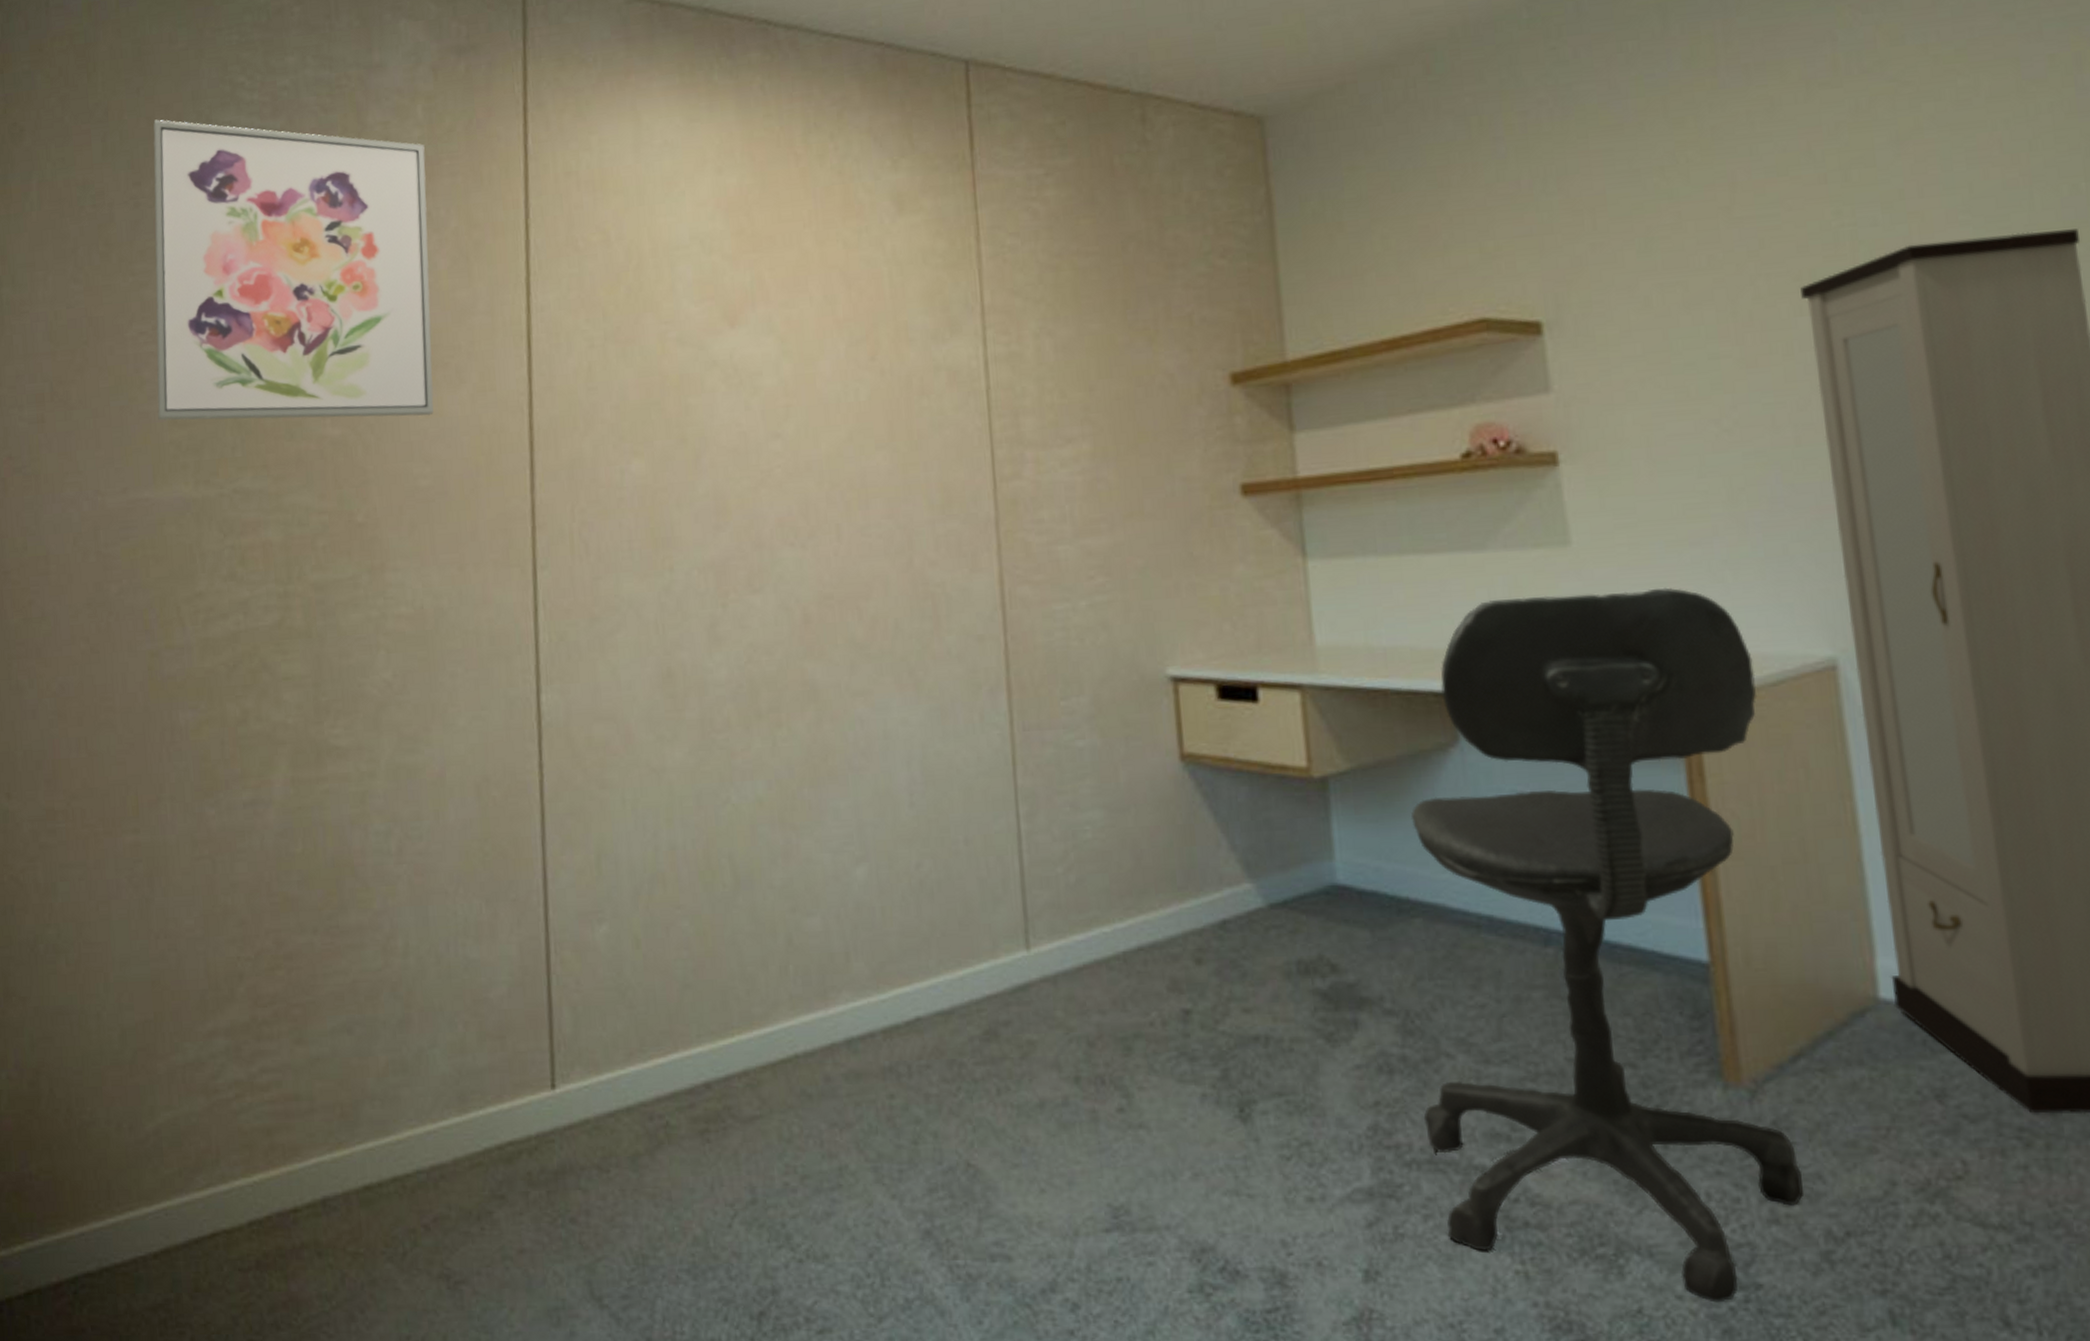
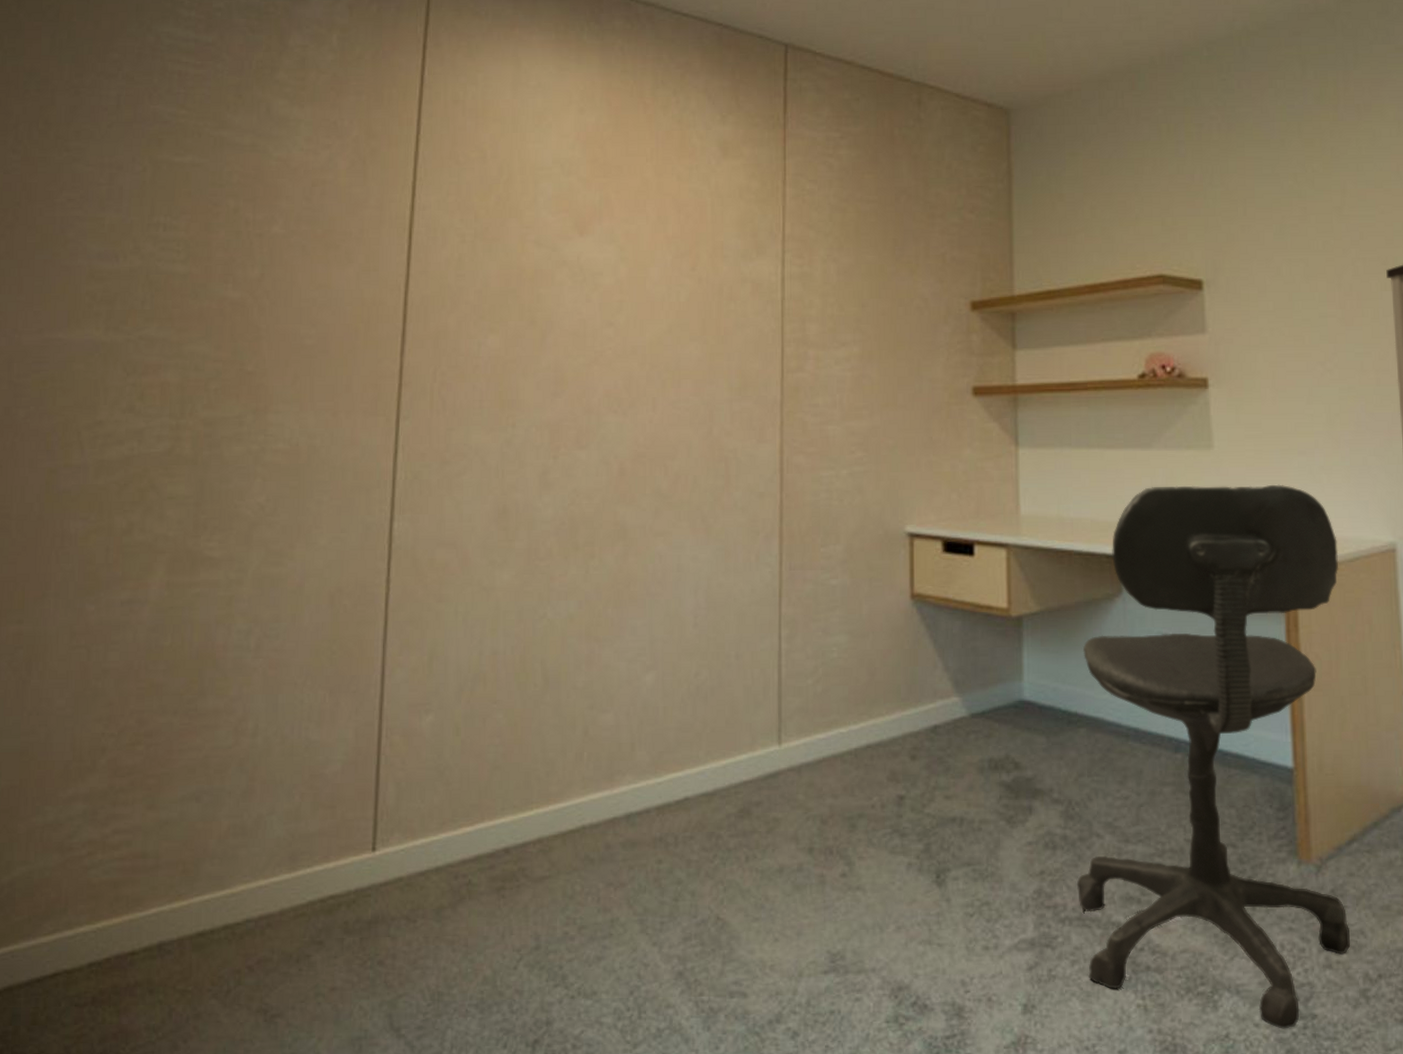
wall art: present [152,119,434,421] -> none [78,24,336,287]

